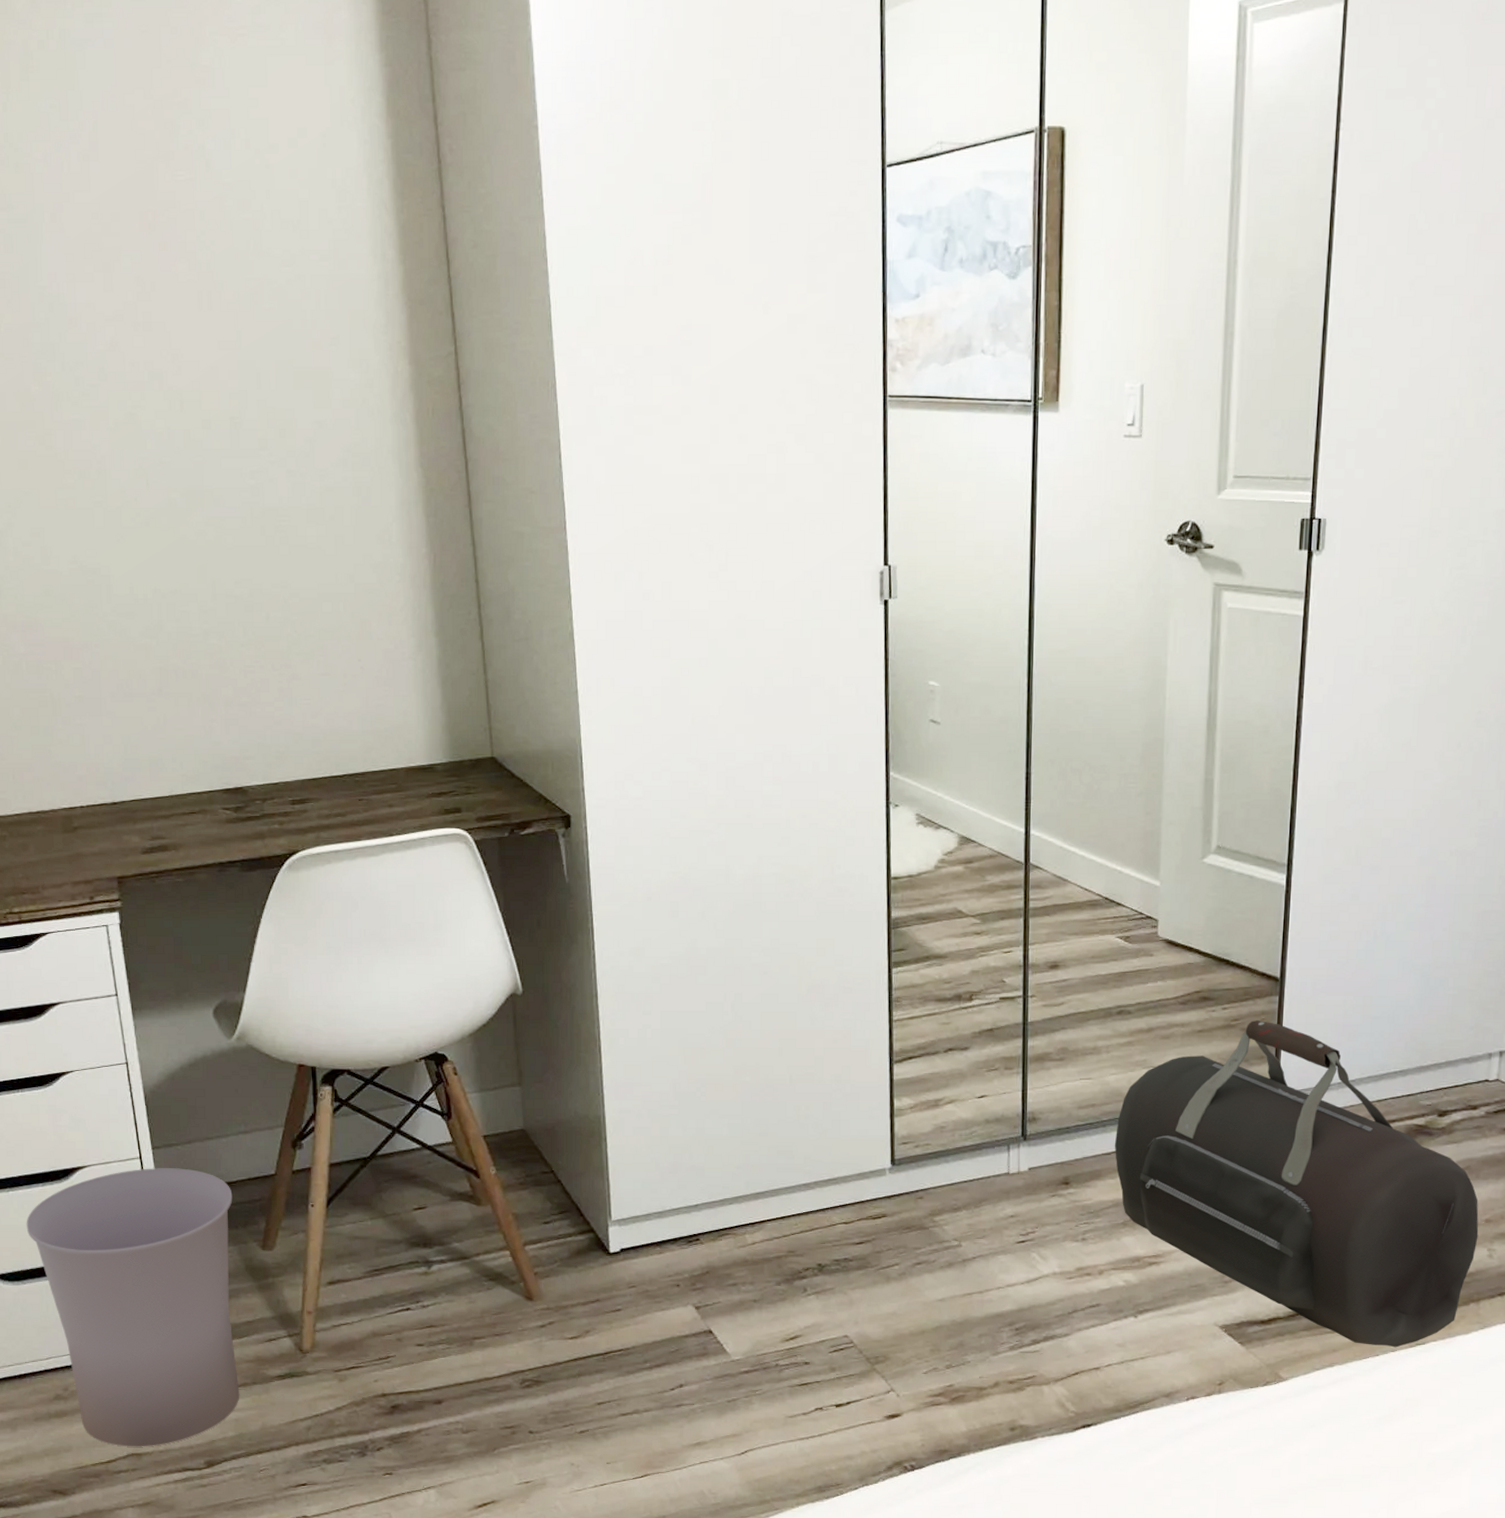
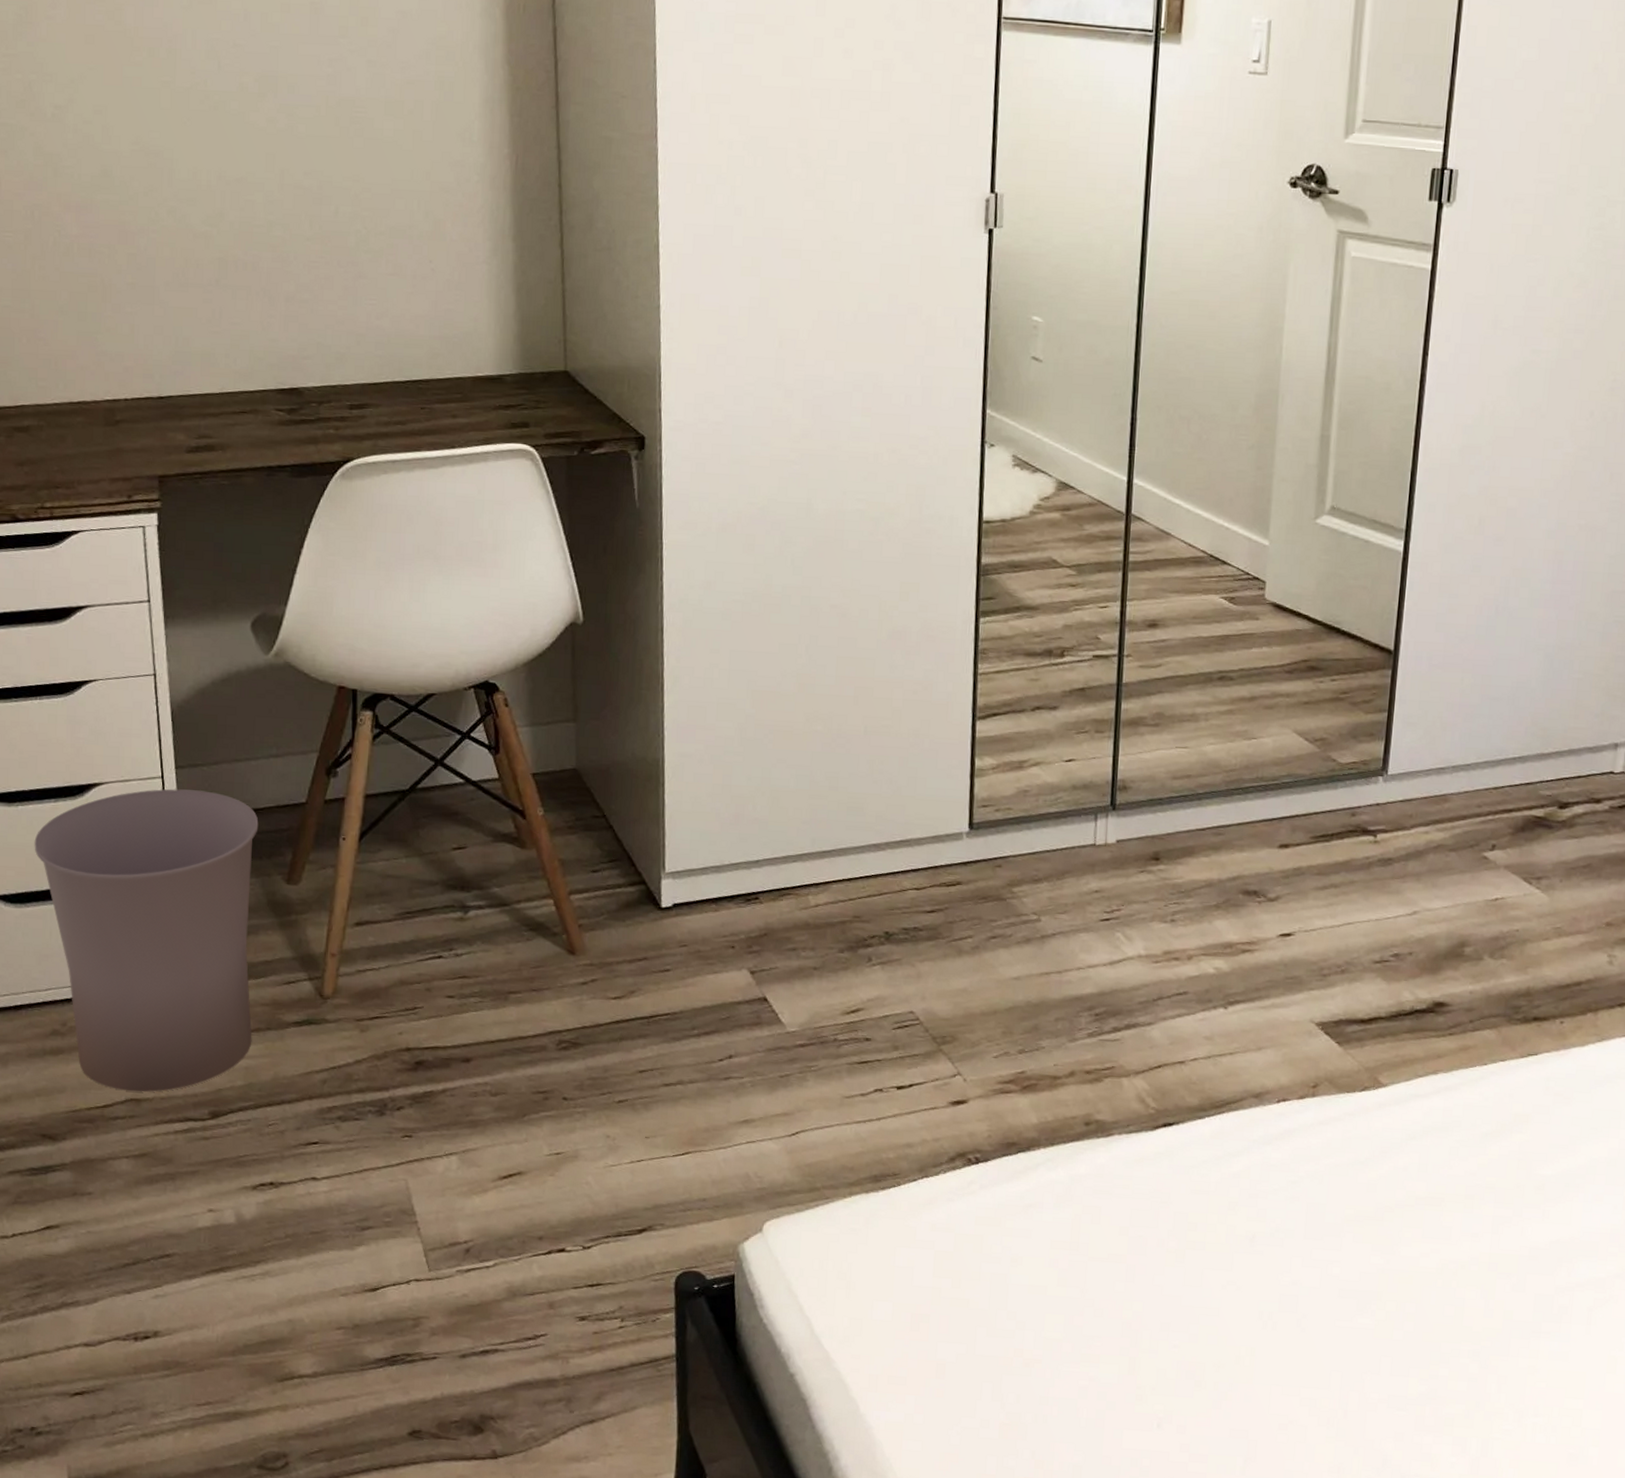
duffel bag: present [1114,1019,1479,1348] -> none [1209,693,1600,1057]

